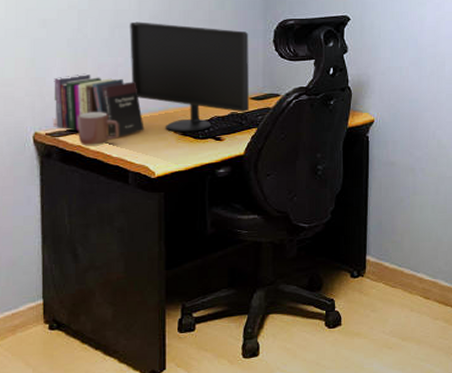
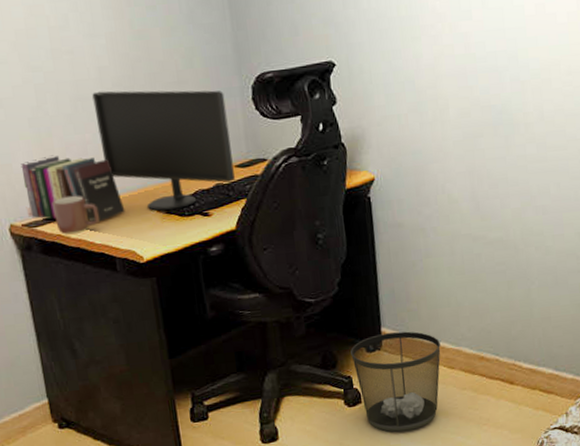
waste bin: none [336,261,419,356] -> present [350,331,441,432]

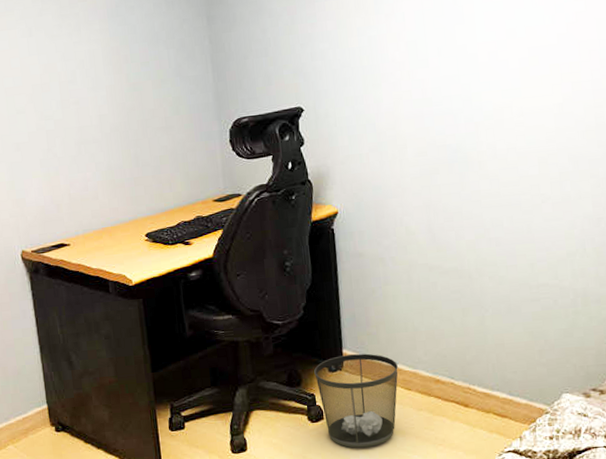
books: present [20,155,125,222] -> none [32,191,118,249]
mug: present [51,196,100,235] -> none [56,226,97,260]
computer monitor: present [92,90,235,211] -> none [93,134,213,240]

